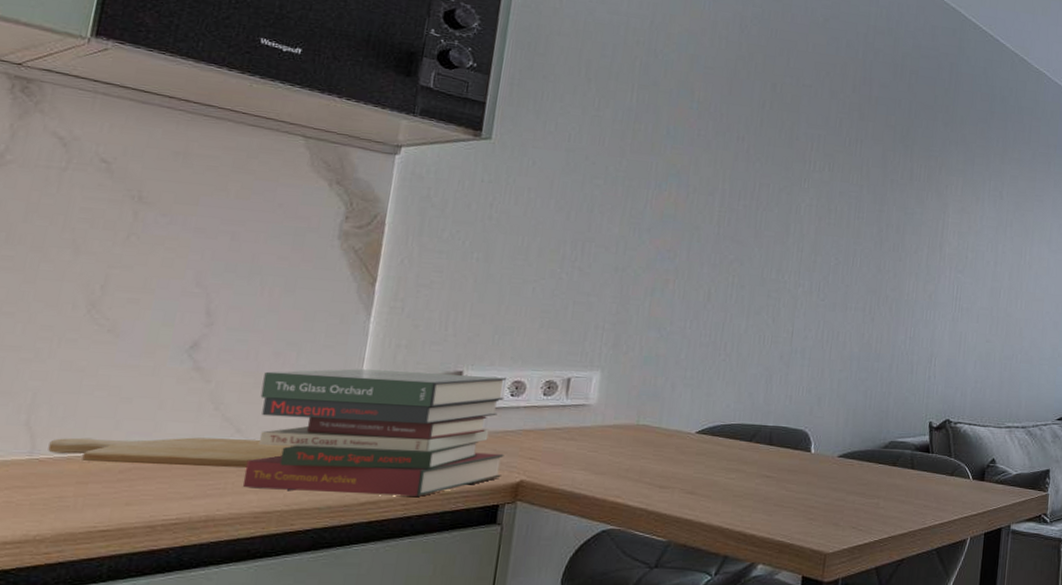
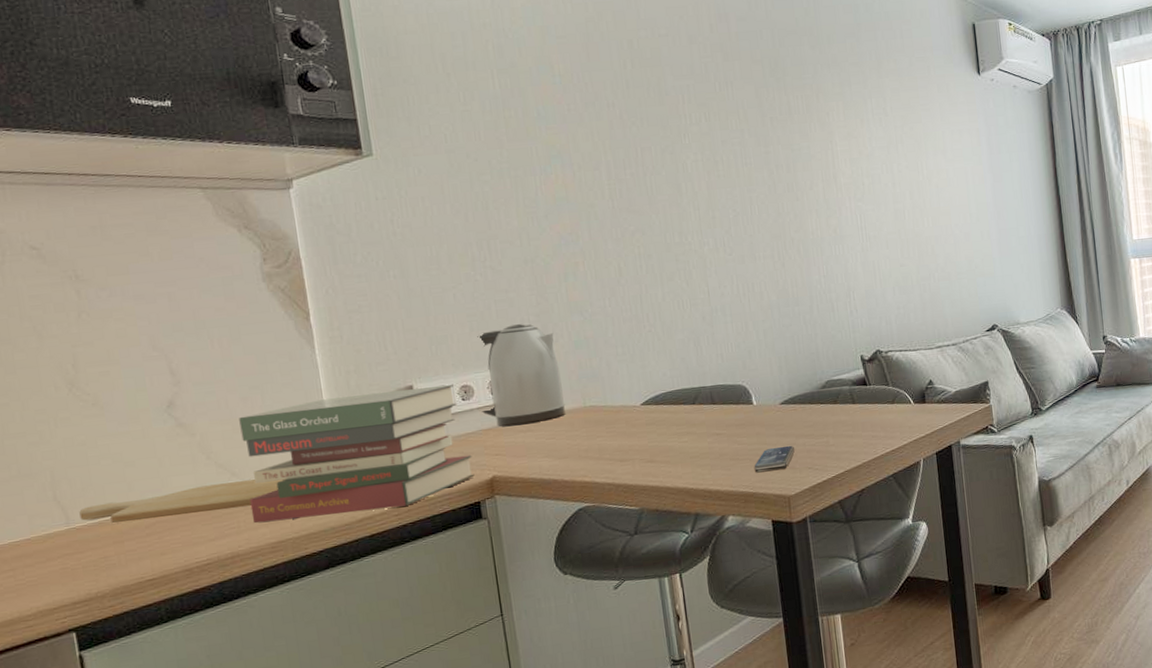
kettle: none [528,329,625,432] -> present [477,324,565,427]
mobile phone: none [796,500,843,525] -> present [754,445,795,473]

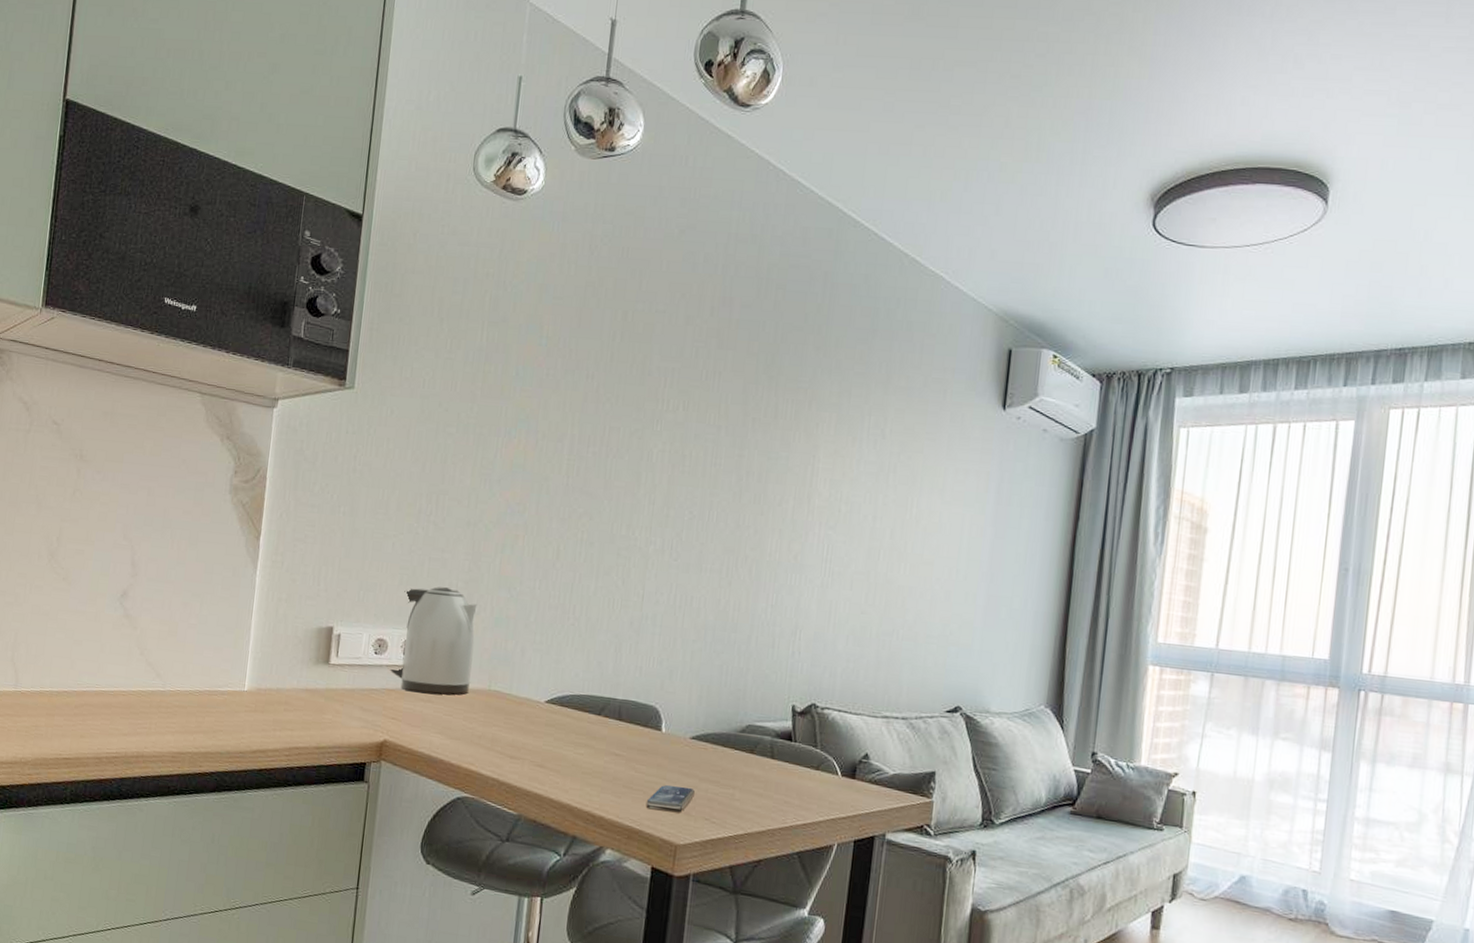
chopping board: present [79,478,287,524] -> none [26,674,201,710]
books: present [239,384,475,524] -> none [163,620,370,749]

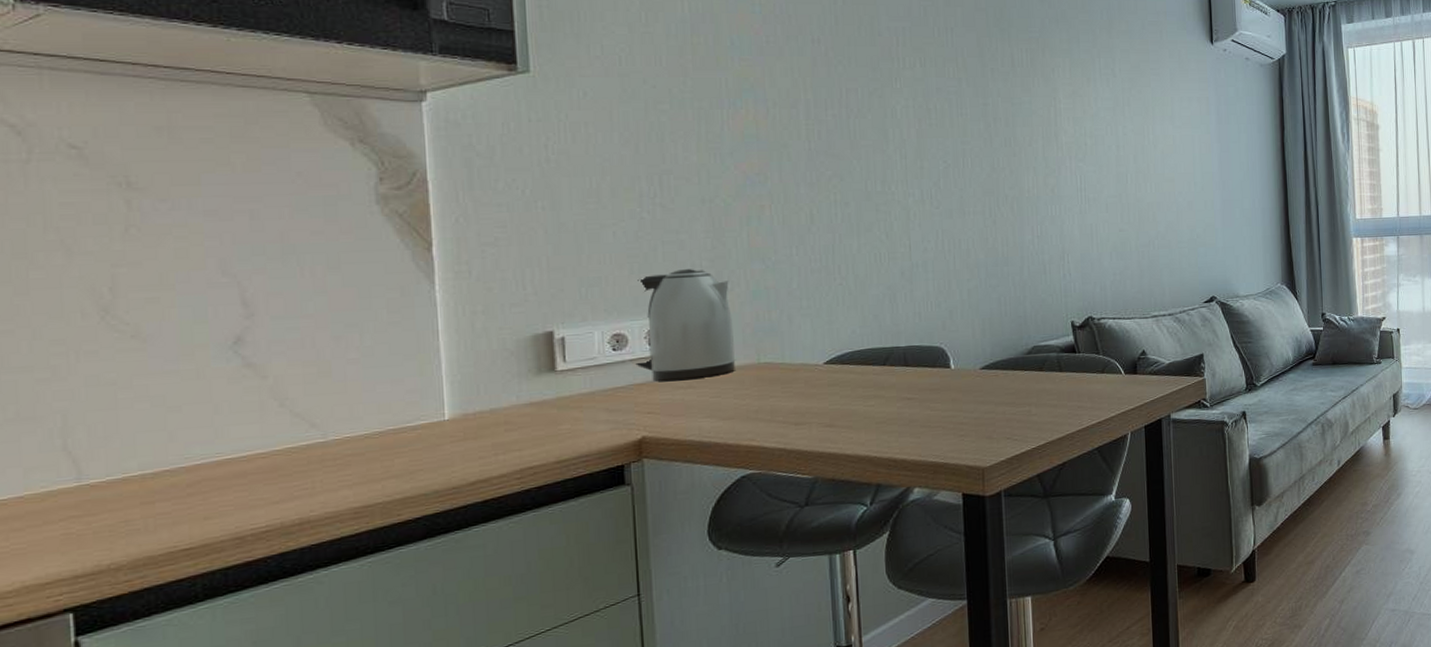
mobile phone: present [645,785,695,814] -> none [946,413,993,442]

